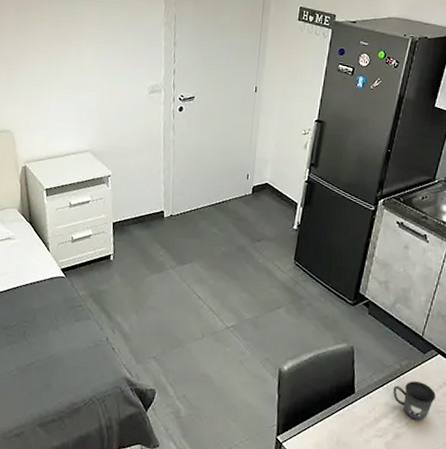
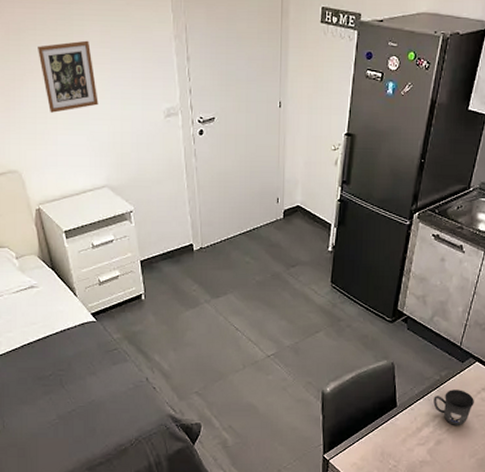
picture frame: none [42,22,91,82] -> present [38,40,99,113]

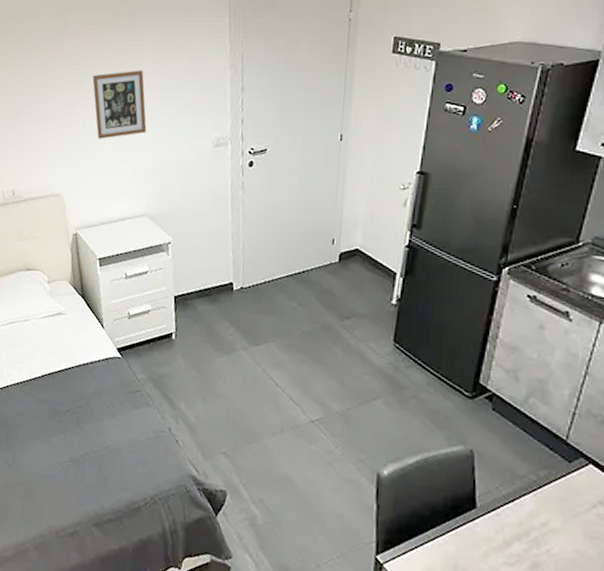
mug: present [433,390,474,426] -> none [528,496,587,549]

